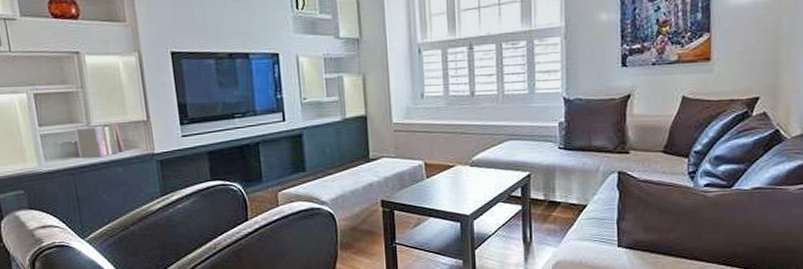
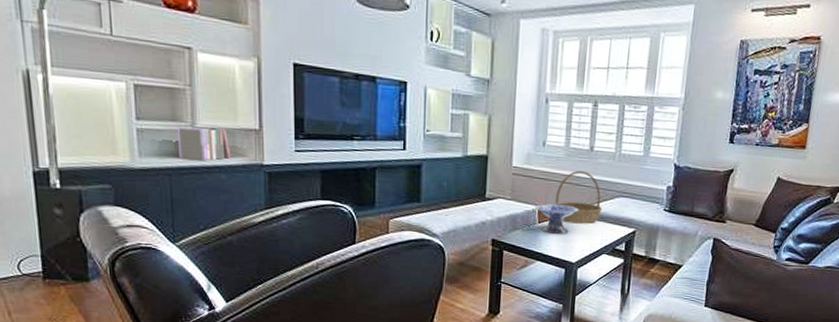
decorative bowl: none [420,155,467,188] -> present [534,203,578,235]
basket: none [441,118,491,174] -> present [555,170,602,224]

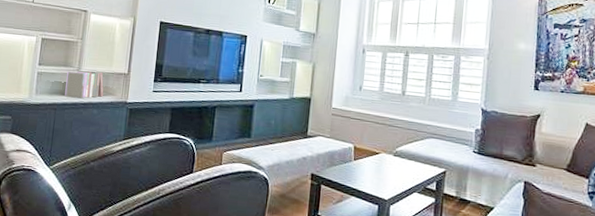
decorative bowl: present [534,203,578,235] -> none [350,142,391,172]
basket: present [555,170,602,224] -> none [370,112,413,163]

